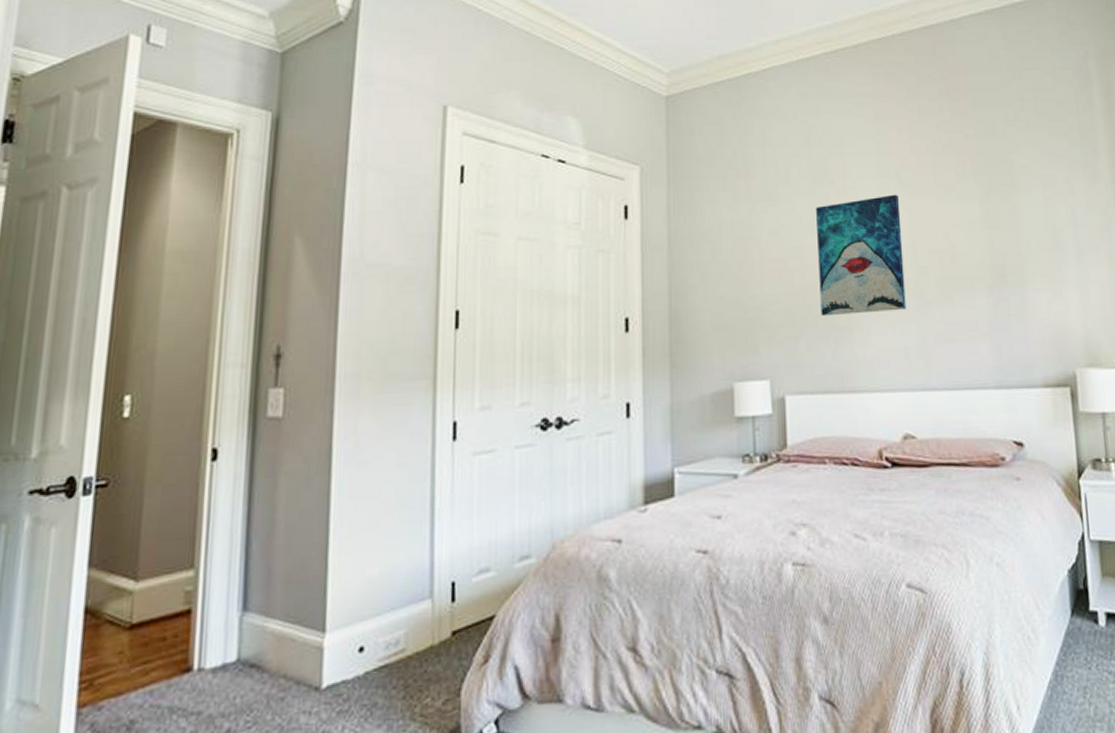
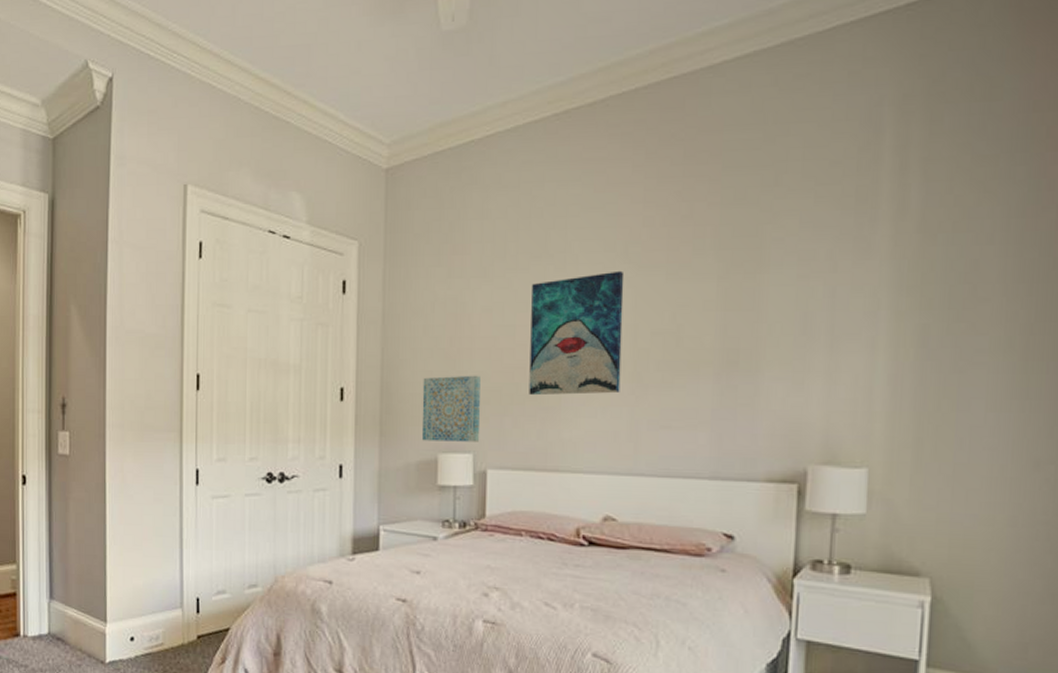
wall art: none [713,298,776,370] -> present [421,375,481,442]

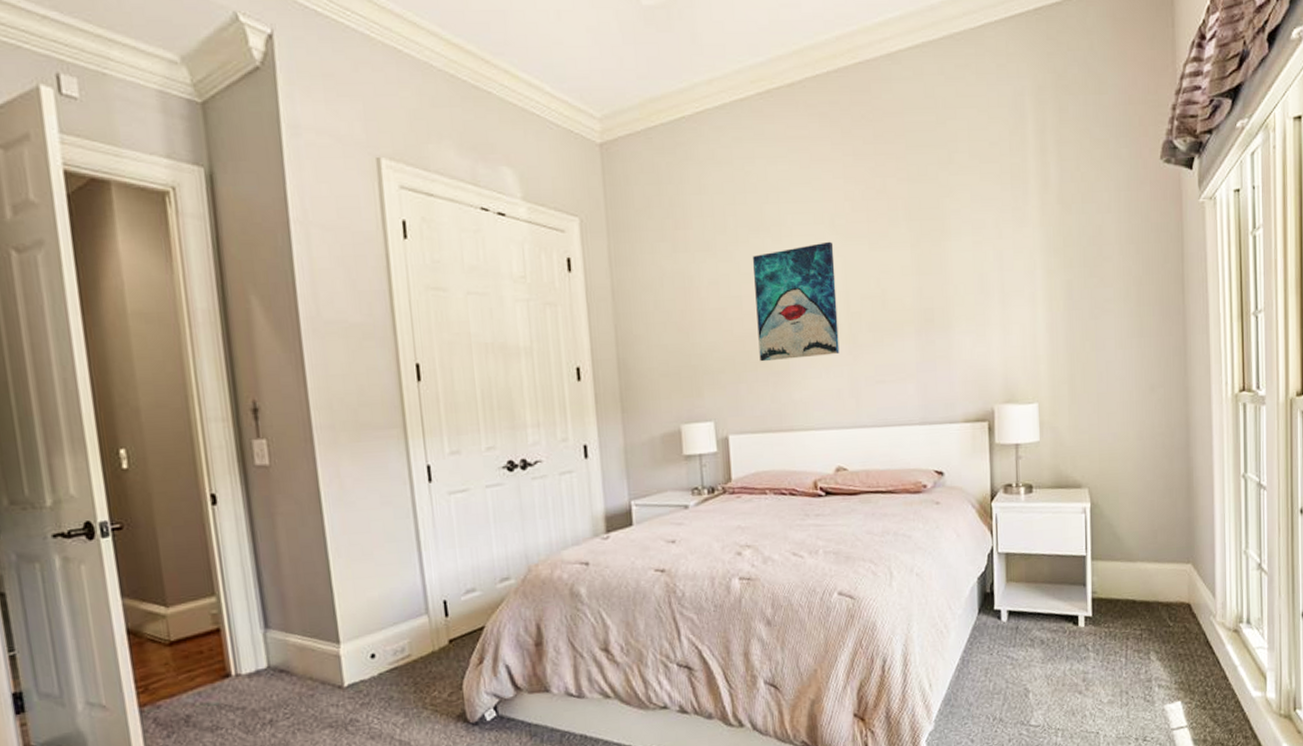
wall art: present [421,375,481,442] -> none [659,345,719,414]

